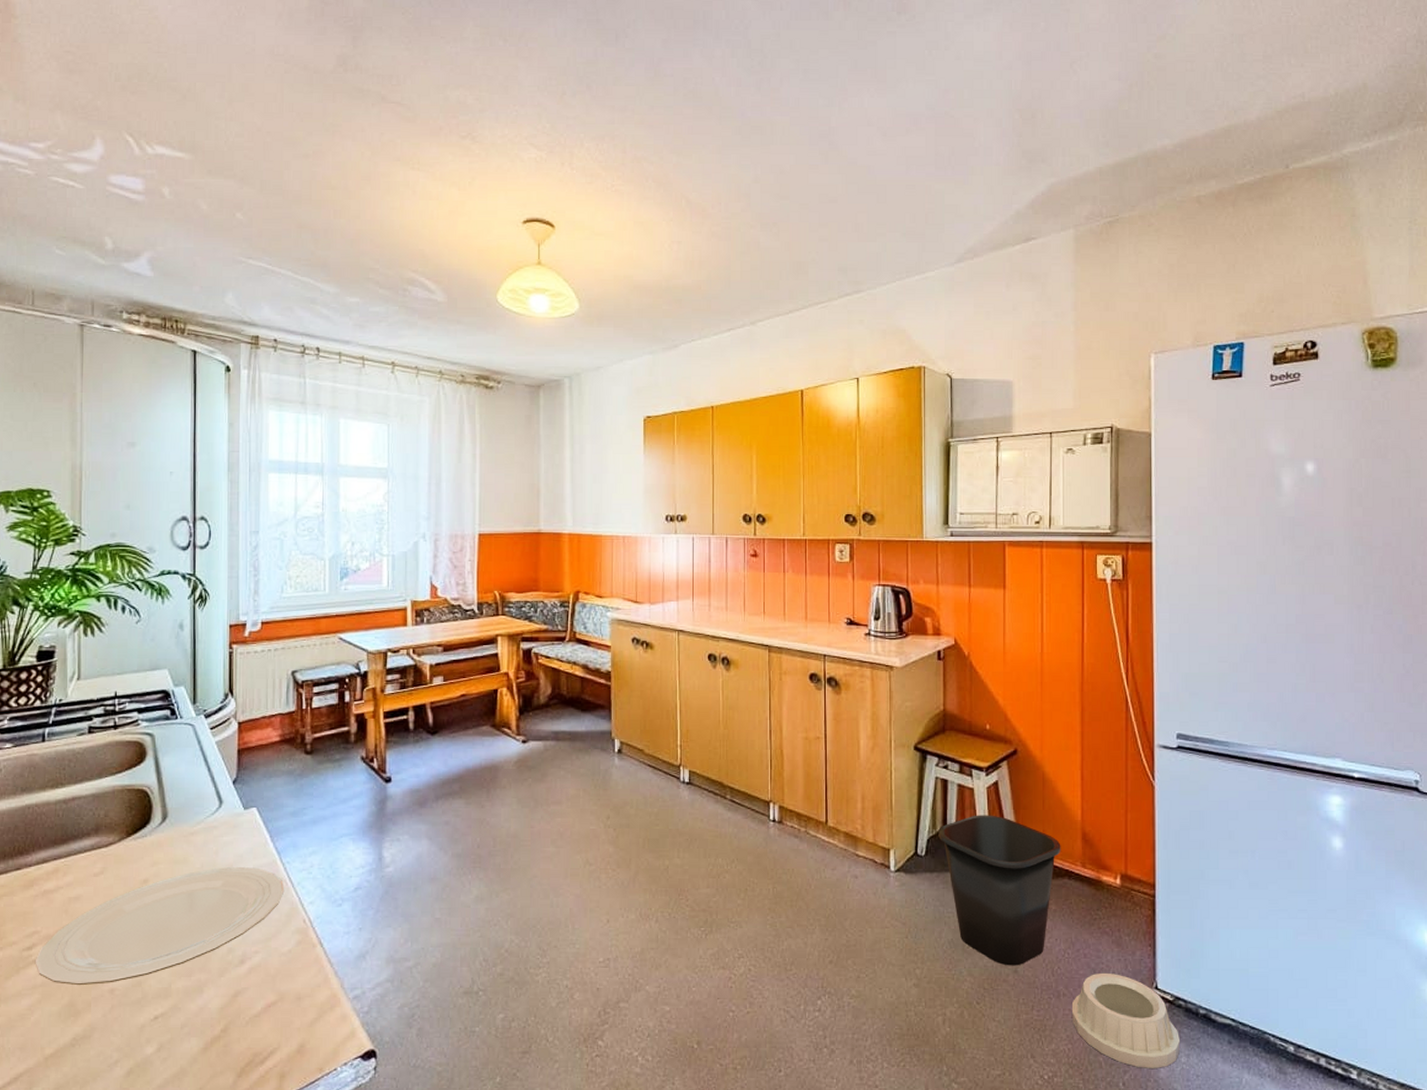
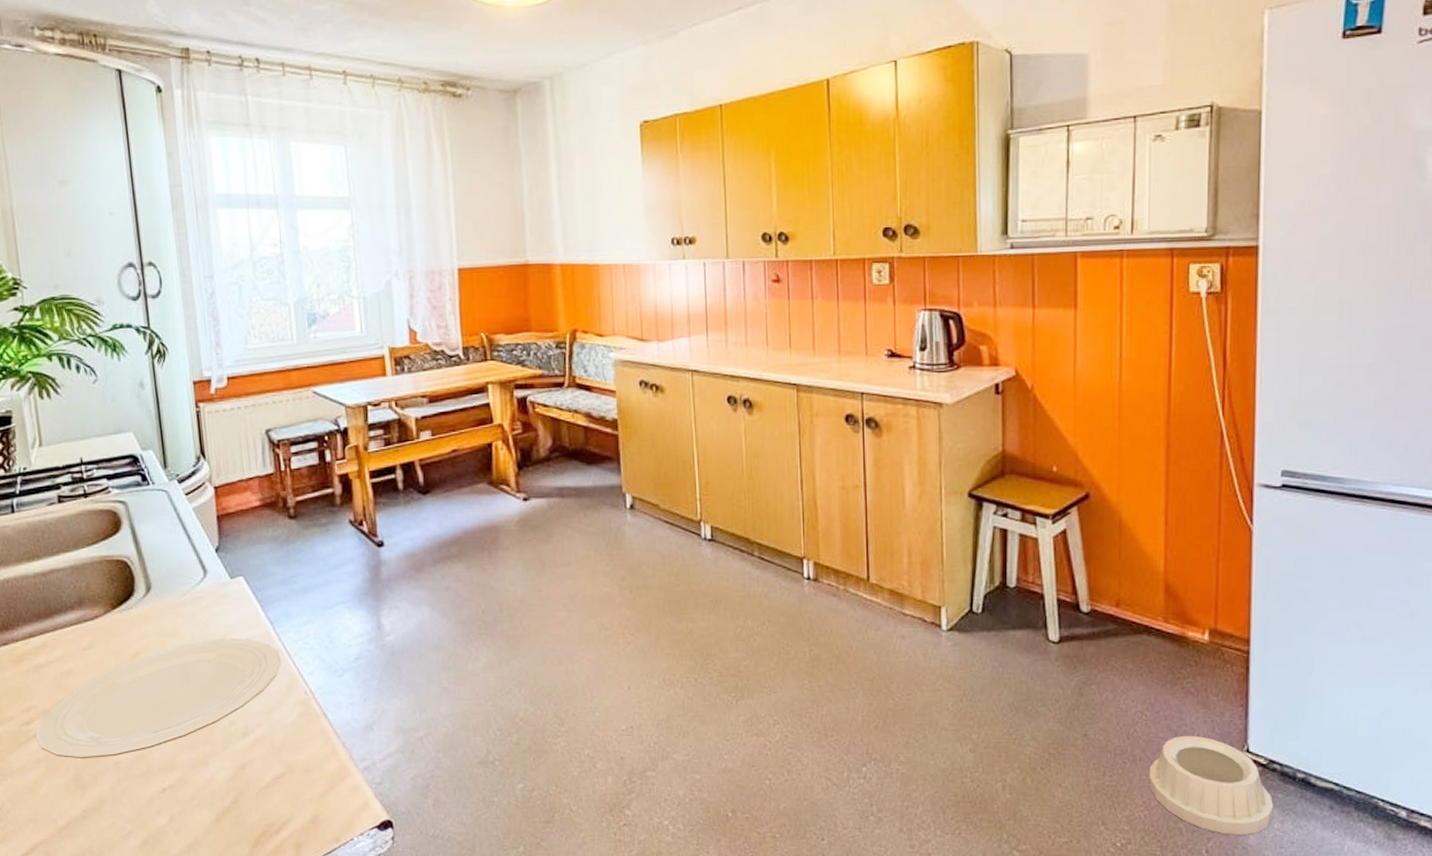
waste bin: present [938,815,1061,966] -> none [997,567,1140,729]

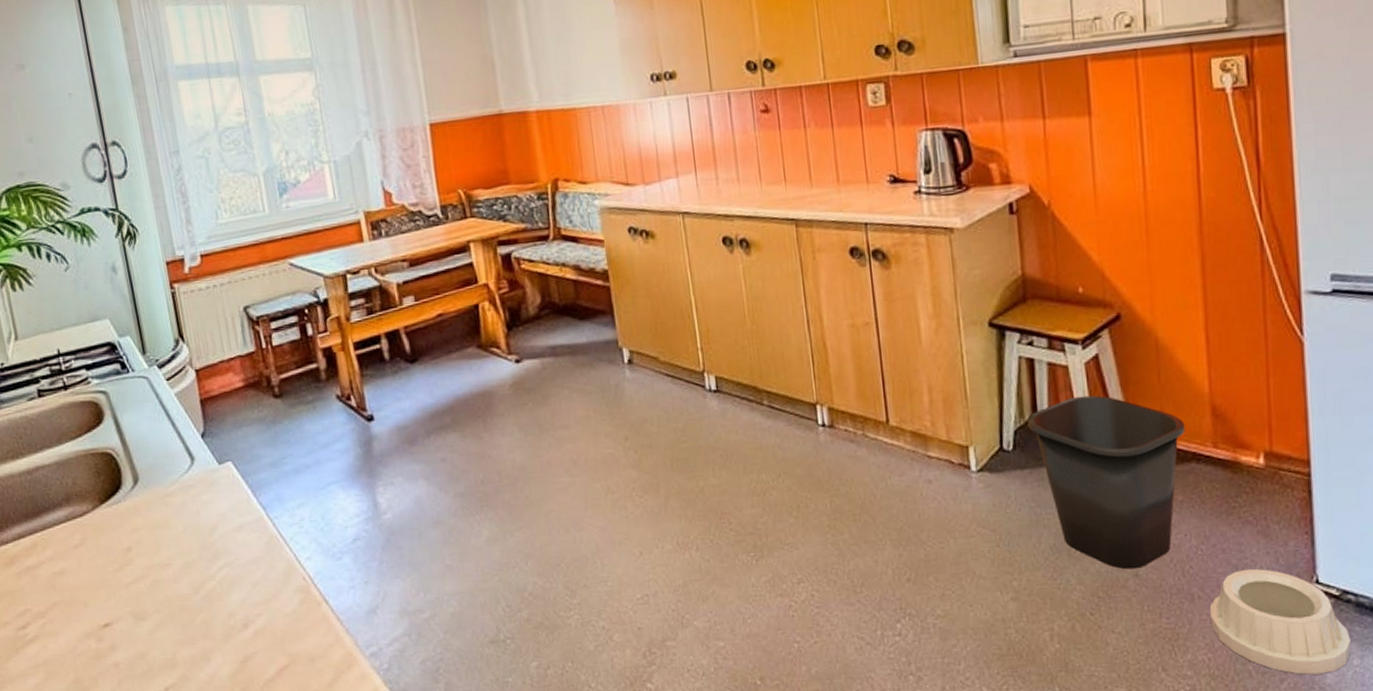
plate: present [35,638,282,759] -> none [32,526,278,662]
waste bin: none [997,567,1140,729] -> present [1027,395,1185,570]

